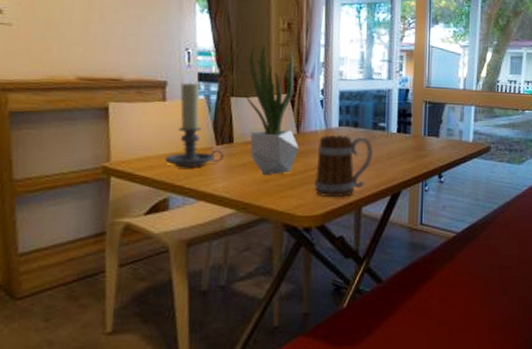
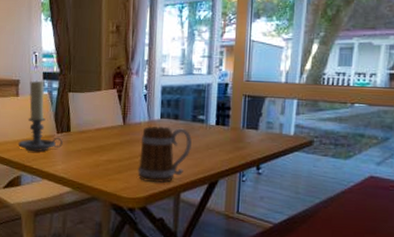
potted plant: present [244,44,299,176] -> none [79,46,125,161]

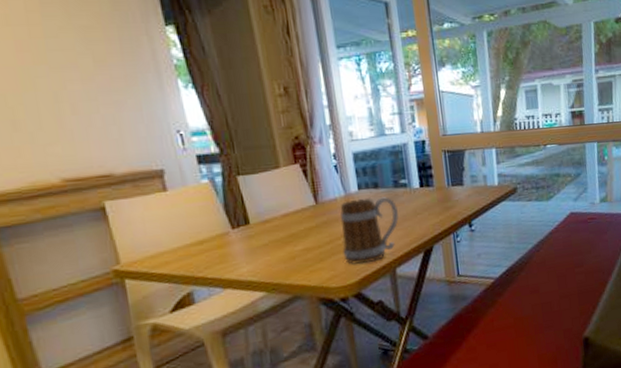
candle holder: present [18,80,63,151] -> none [179,166,243,258]

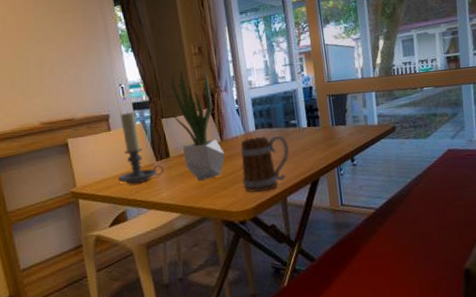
candle holder: none [179,166,243,258] -> present [117,111,164,184]
potted plant: none [248,114,321,253] -> present [171,70,225,182]

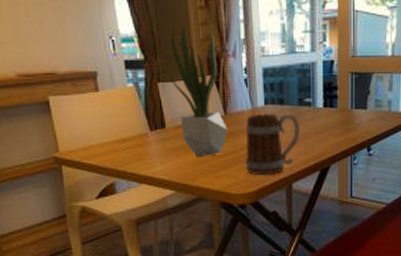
candle holder: present [117,111,164,184] -> none [106,71,159,154]

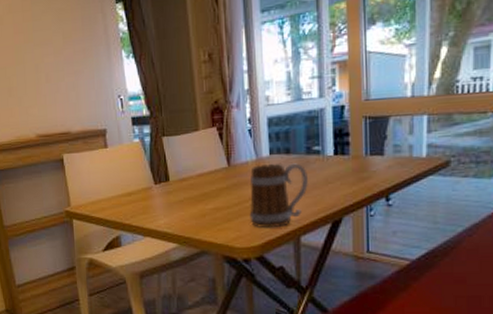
potted plant: present [169,25,228,158] -> none [174,80,231,210]

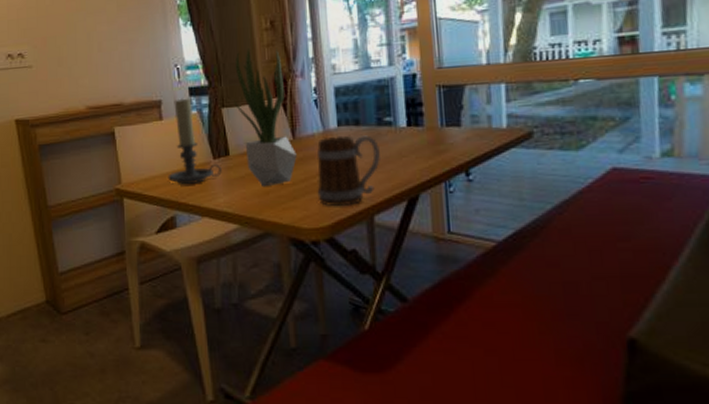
candle holder: none [113,127,162,207] -> present [168,98,222,184]
potted plant: none [174,80,231,210] -> present [234,48,297,188]

